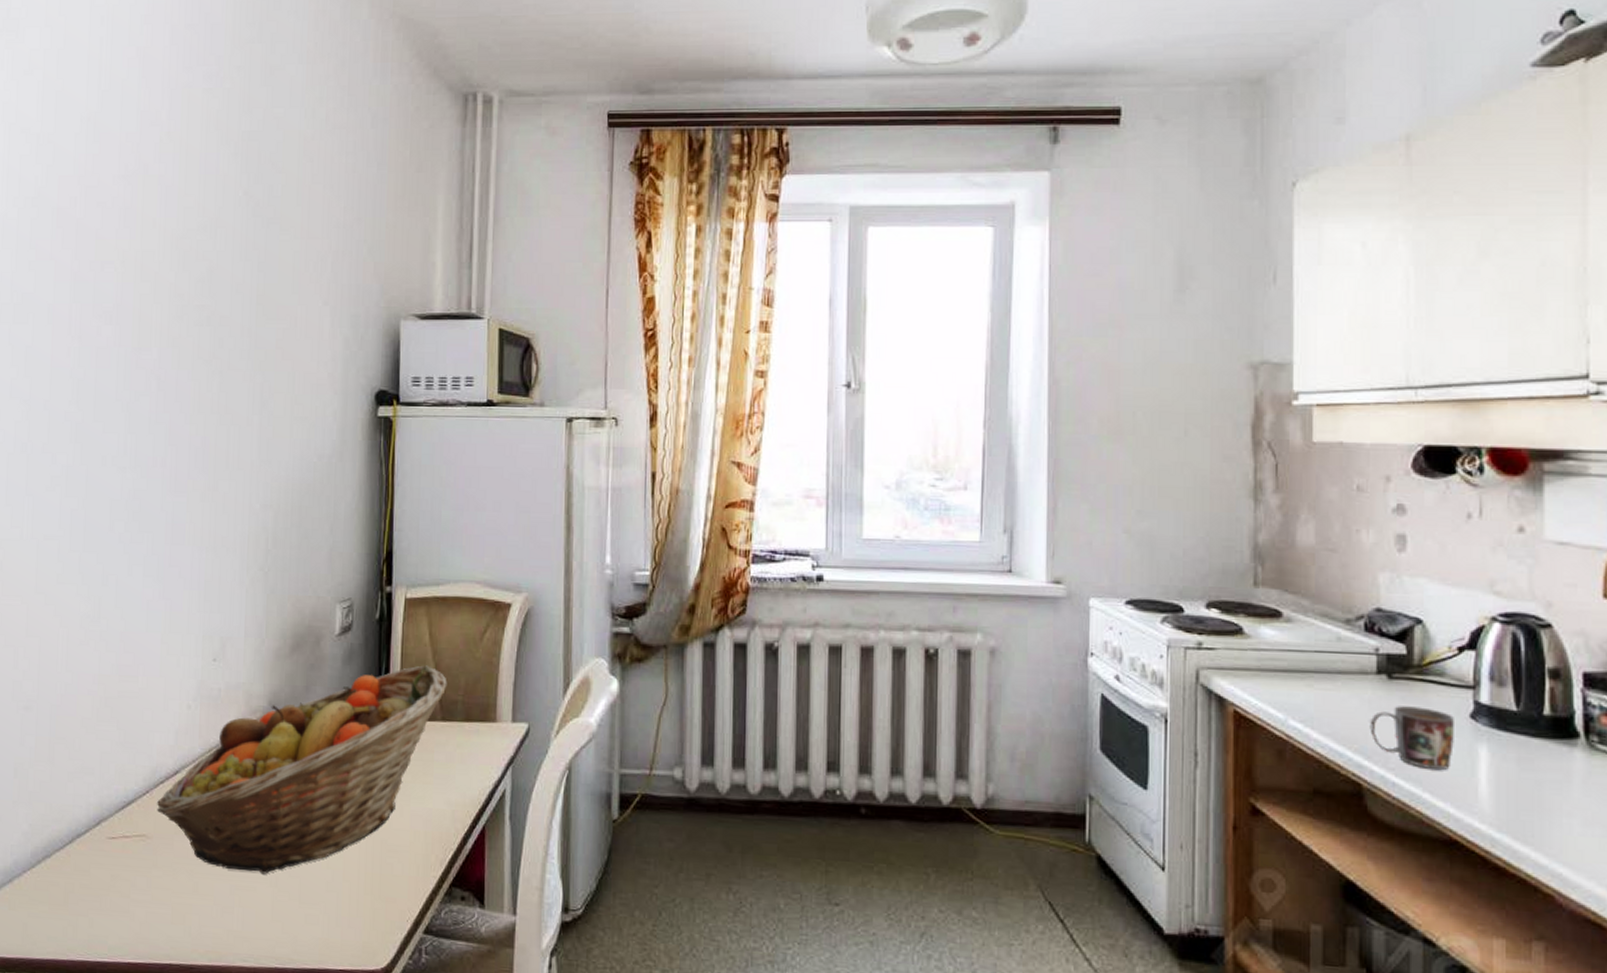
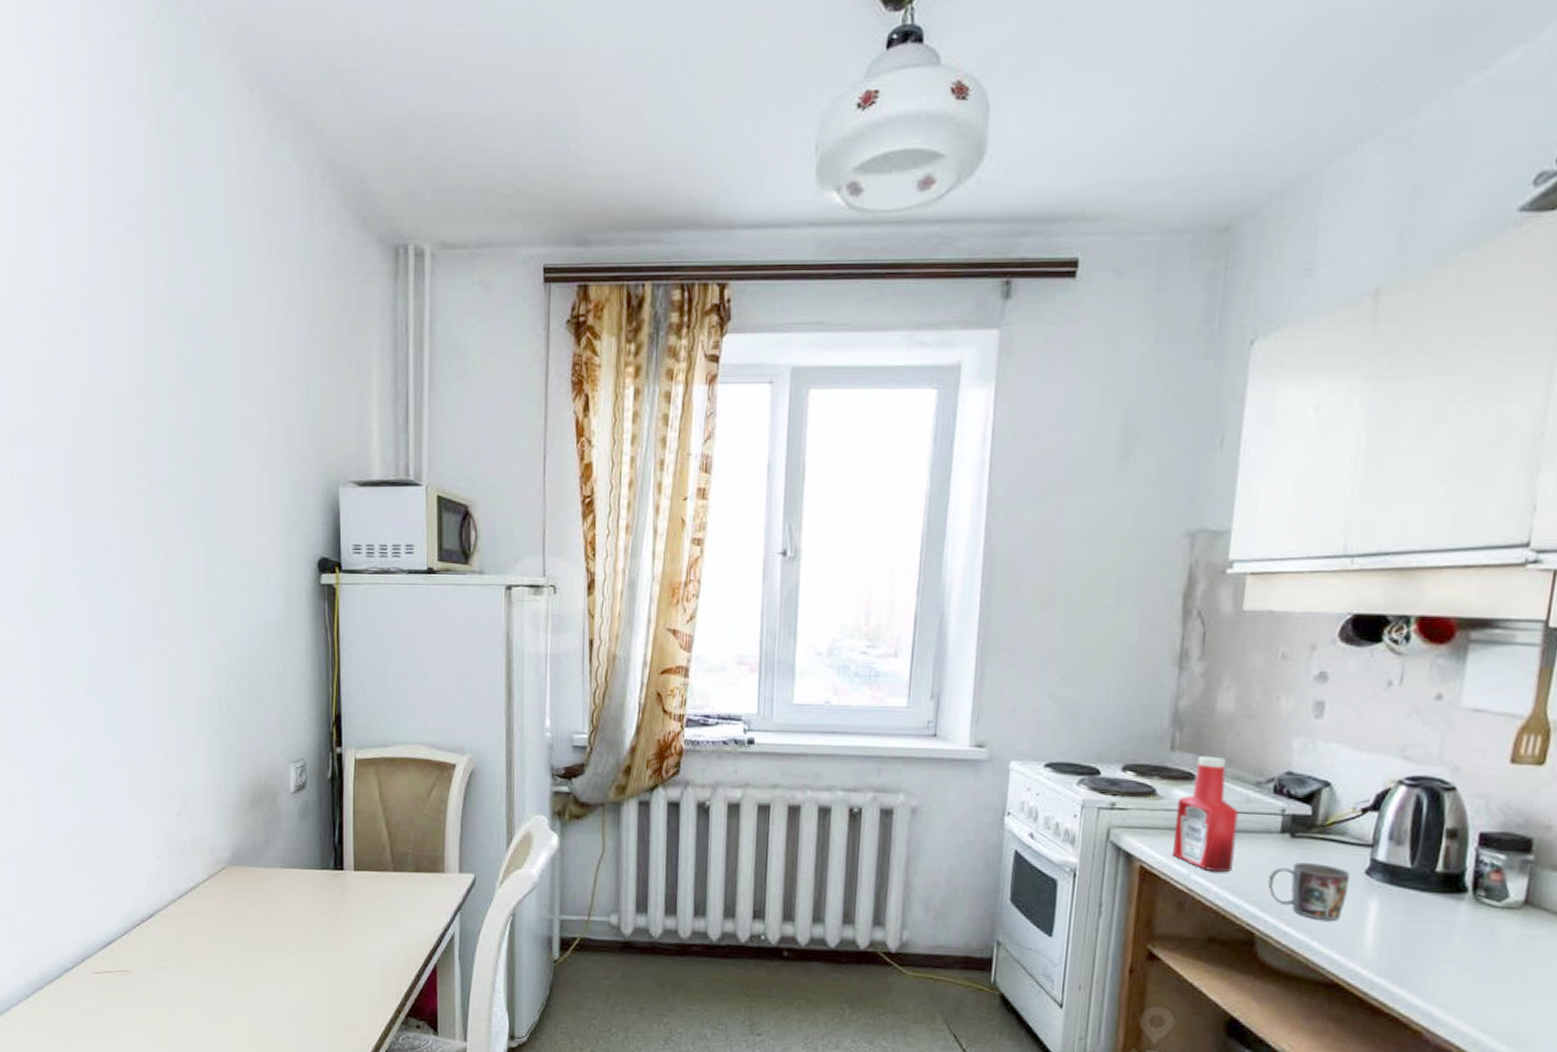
fruit basket: present [157,665,447,874] -> none [135,821,398,1005]
ketchup bottle: none [1266,591,1331,717] -> present [1173,755,1239,872]

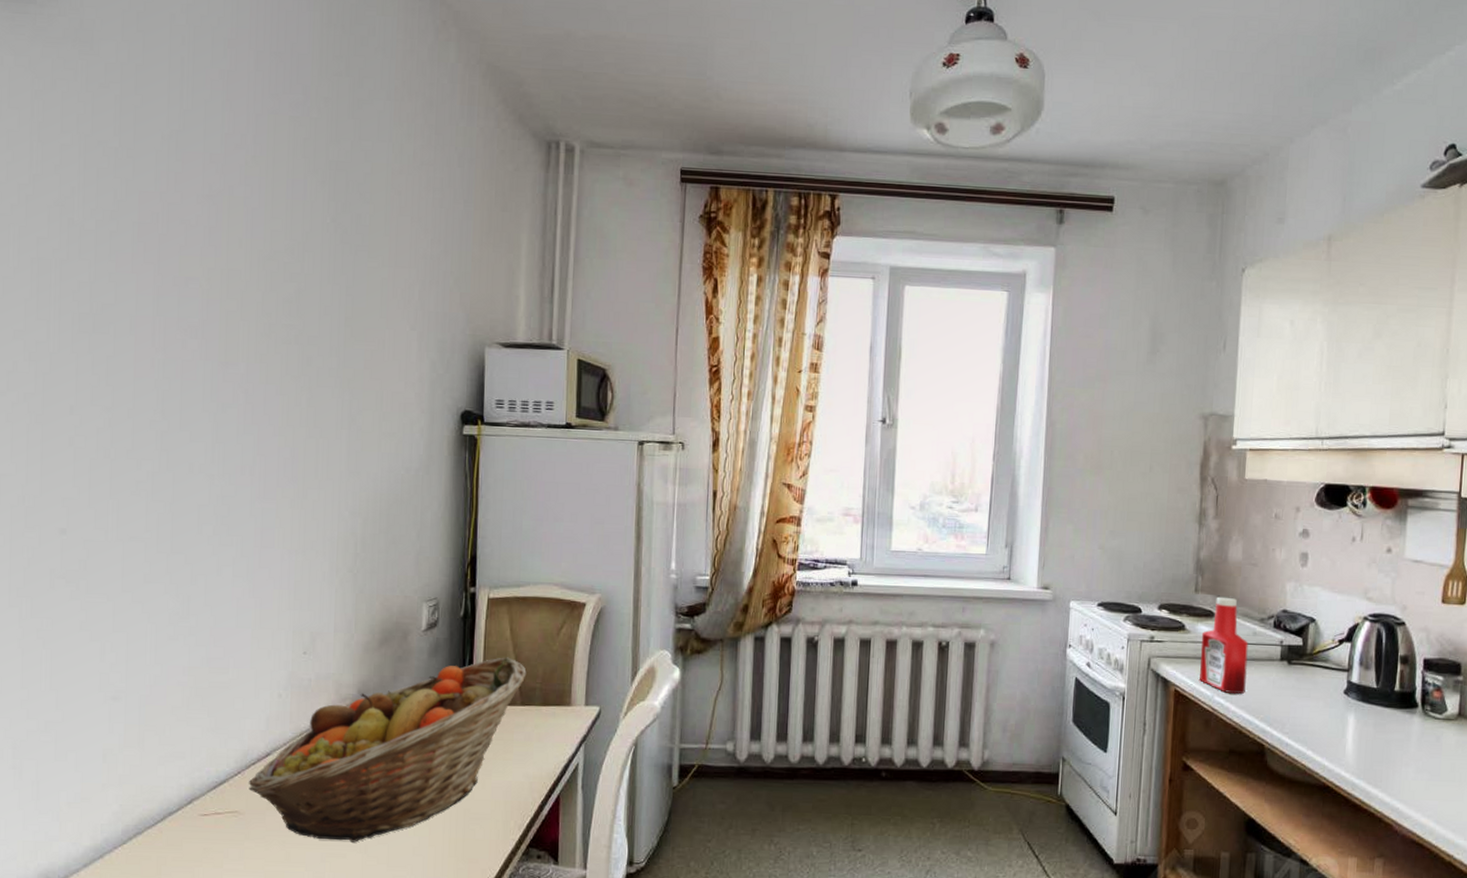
fruit basket: none [135,821,398,1005] -> present [249,657,527,843]
mug: present [1267,862,1350,920] -> none [1272,685,1333,733]

